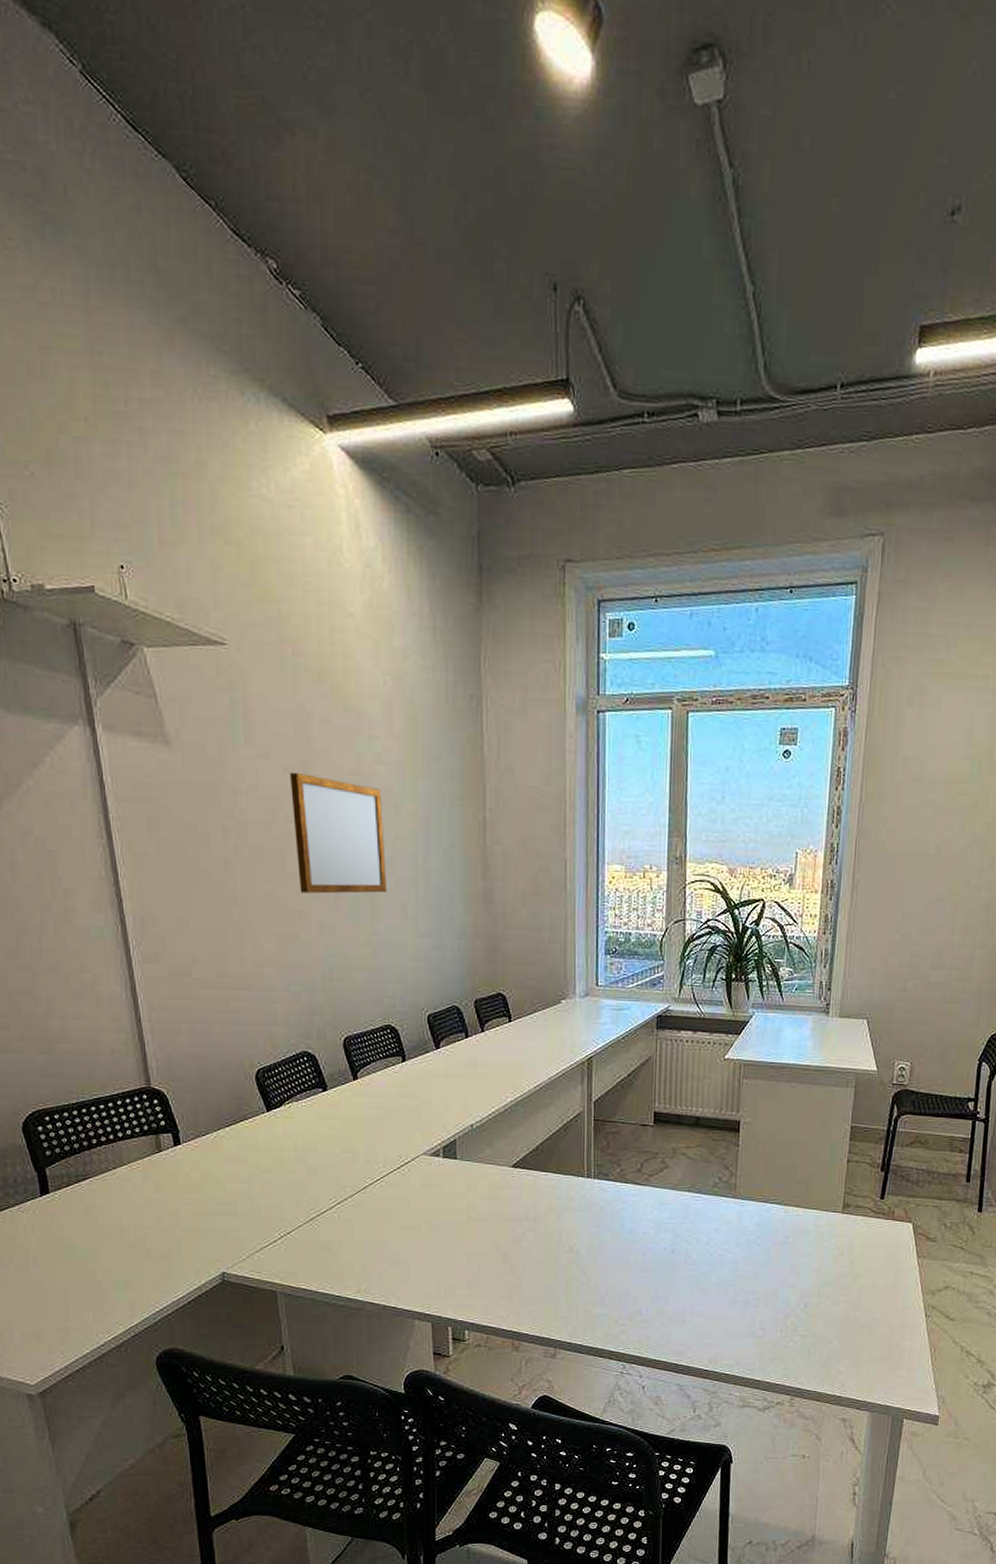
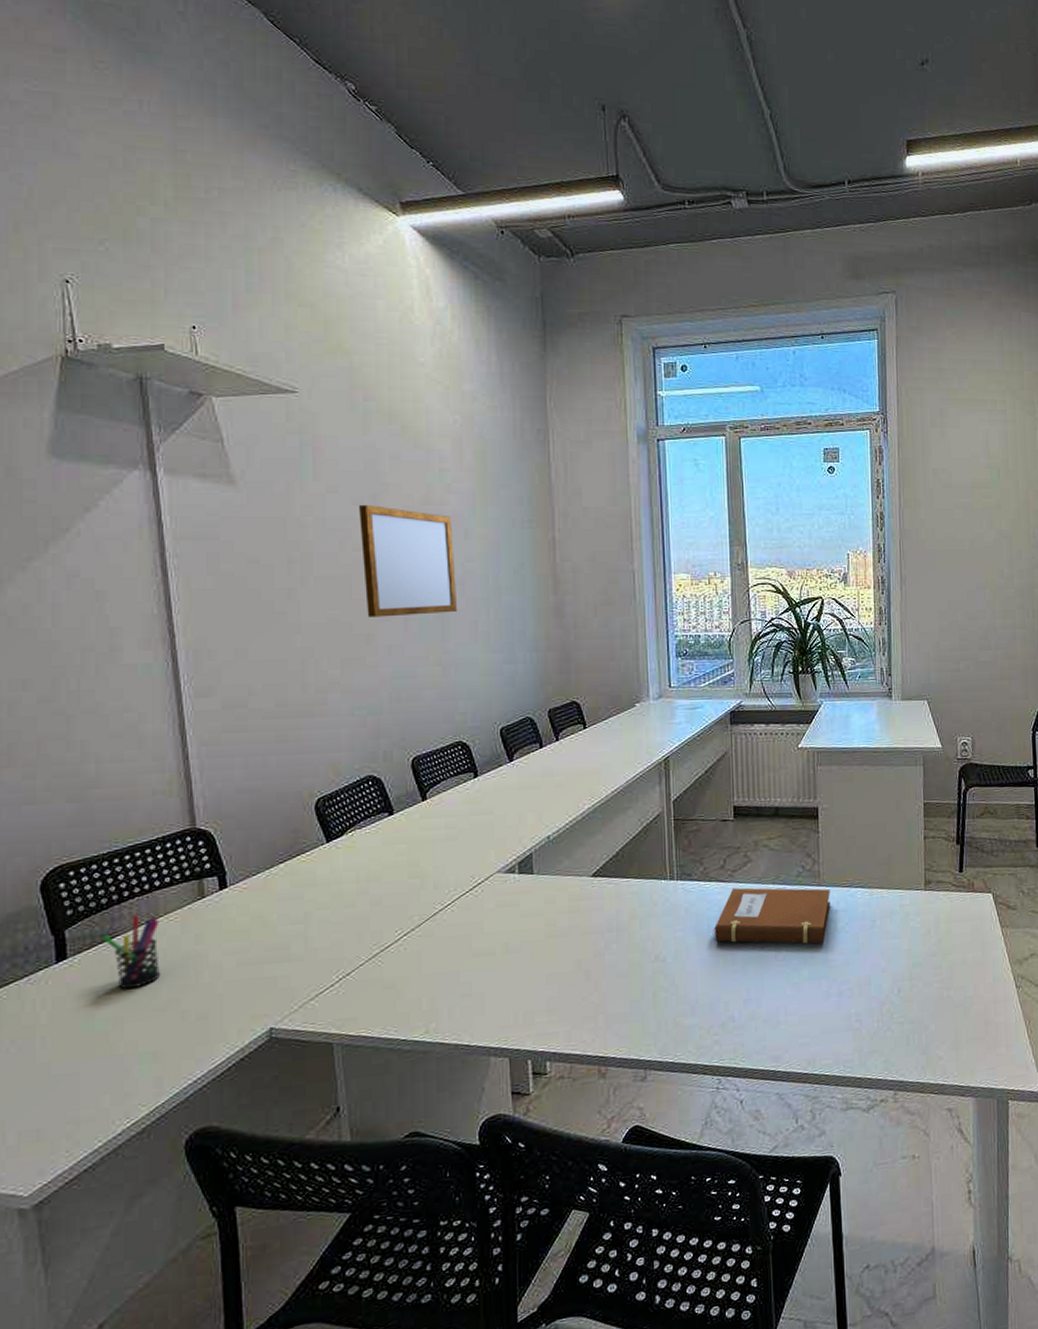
pen holder: none [77,1160,129,1226] -> present [102,914,161,990]
notebook: none [626,1192,745,1254] -> present [713,887,831,944]

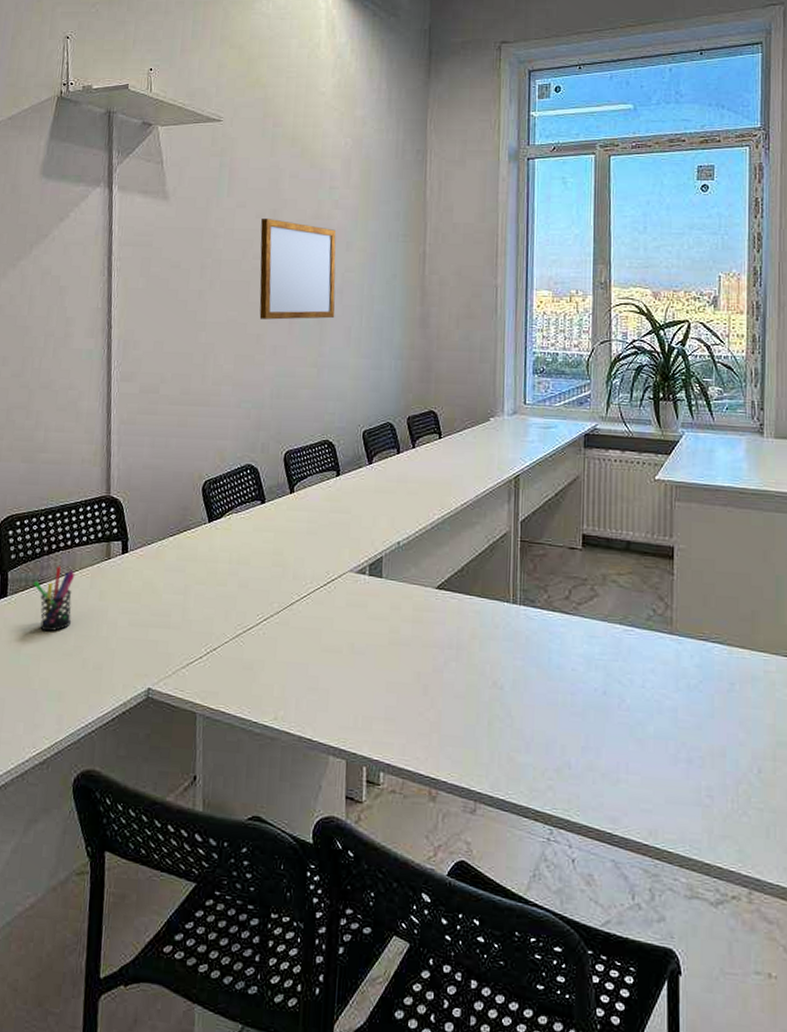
notebook: present [713,887,831,944] -> none [554,622,683,700]

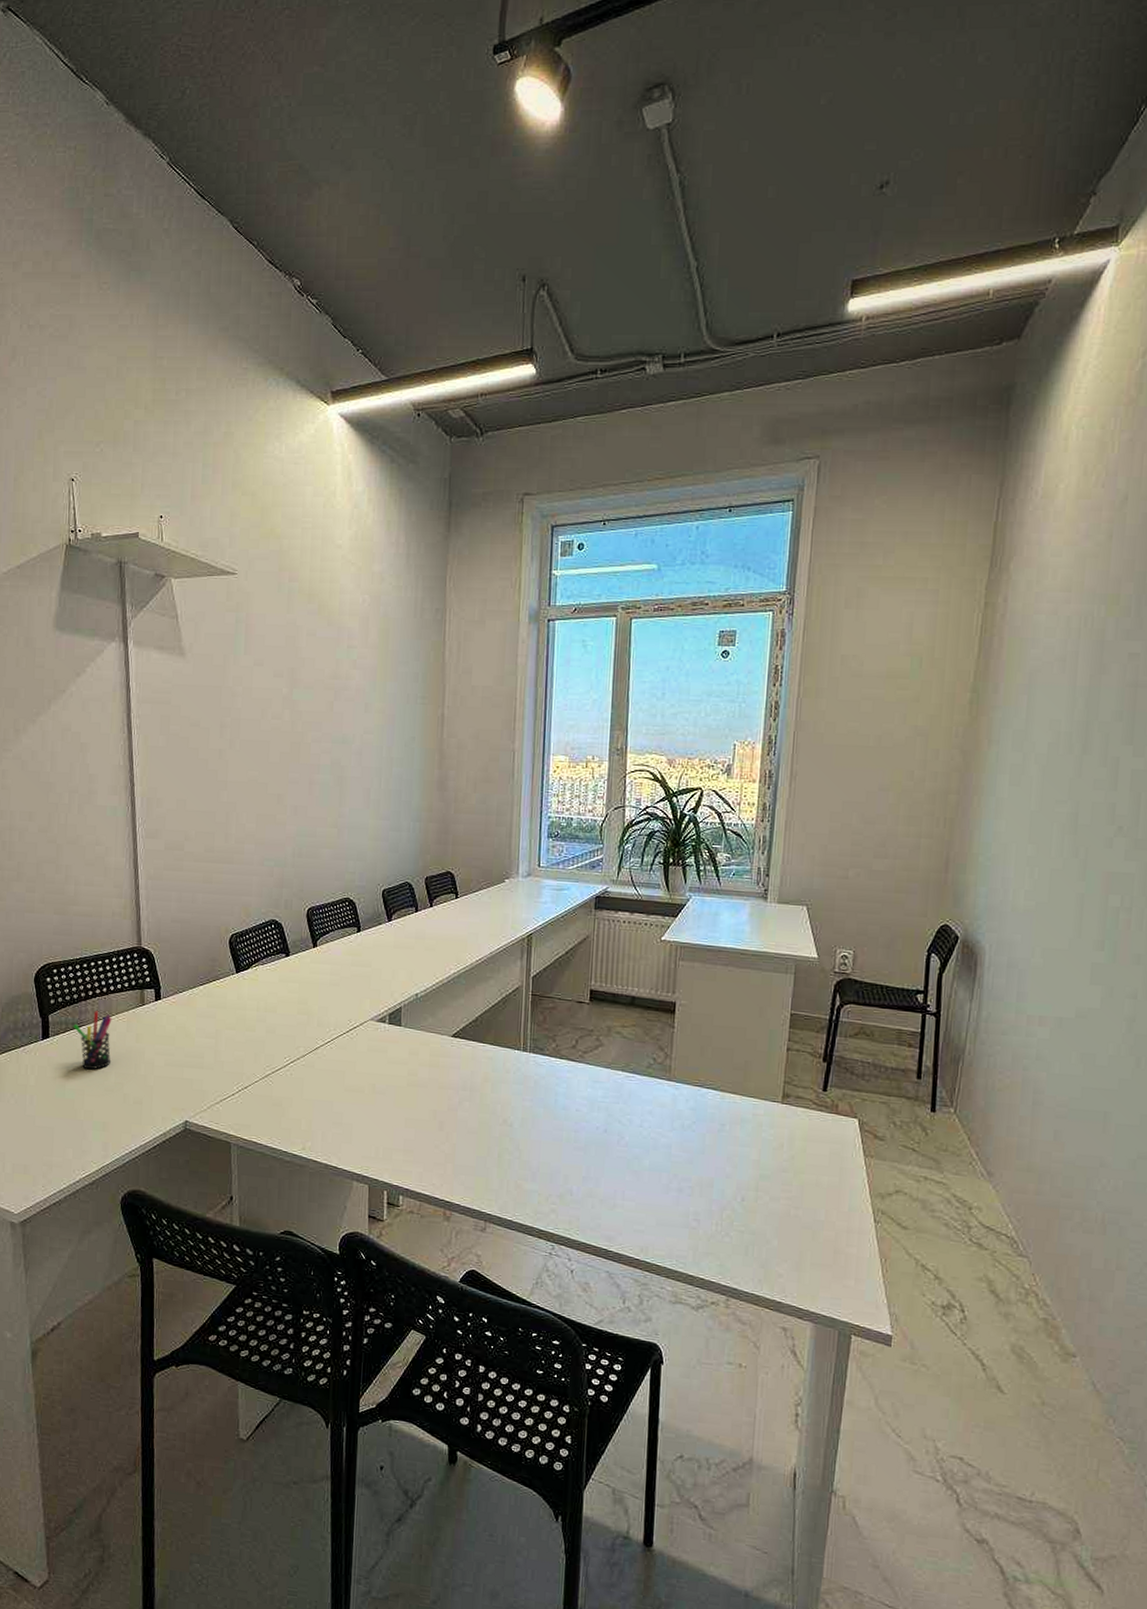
writing board: present [259,219,337,320] -> none [279,678,355,780]

